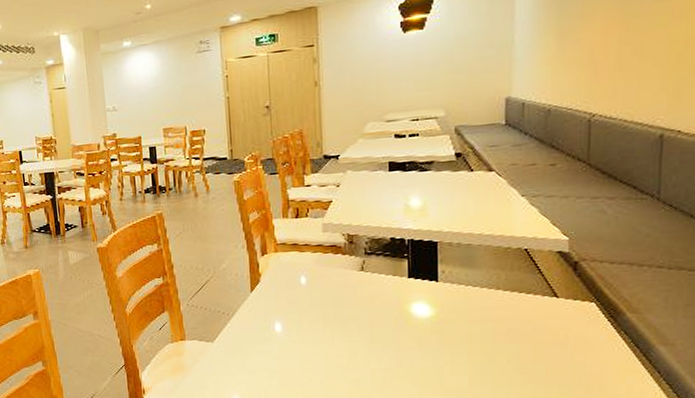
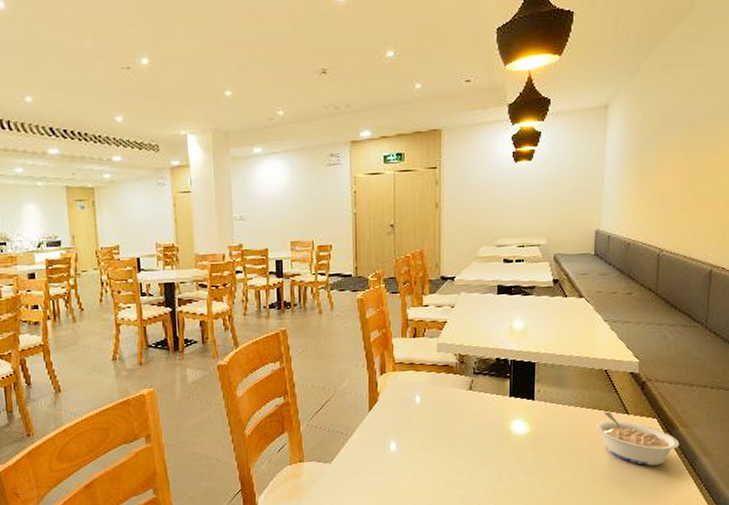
legume: none [515,294,628,355] -> present [595,411,680,466]

